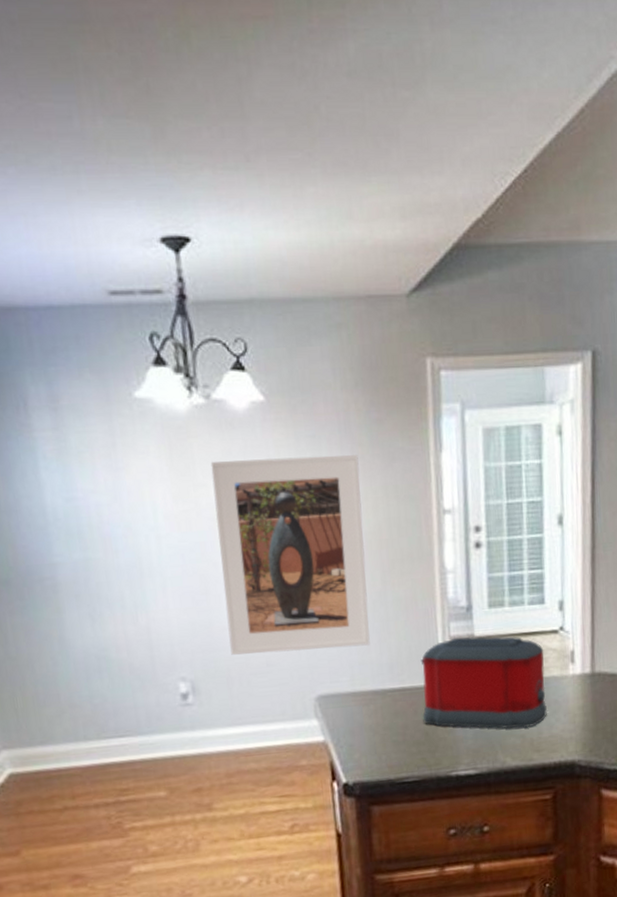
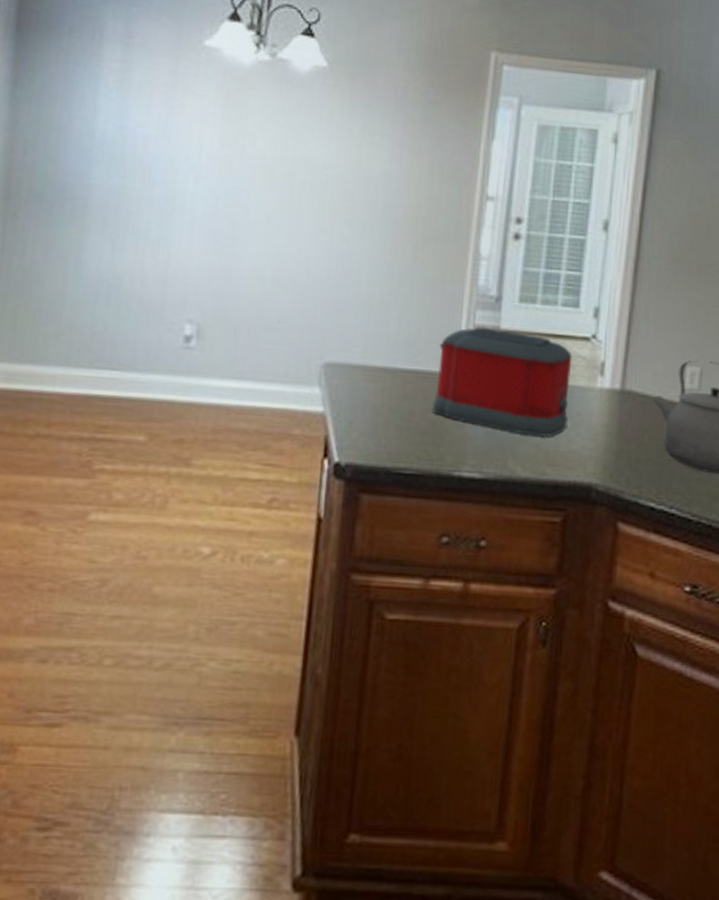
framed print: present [210,455,370,655] -> none [244,114,409,319]

